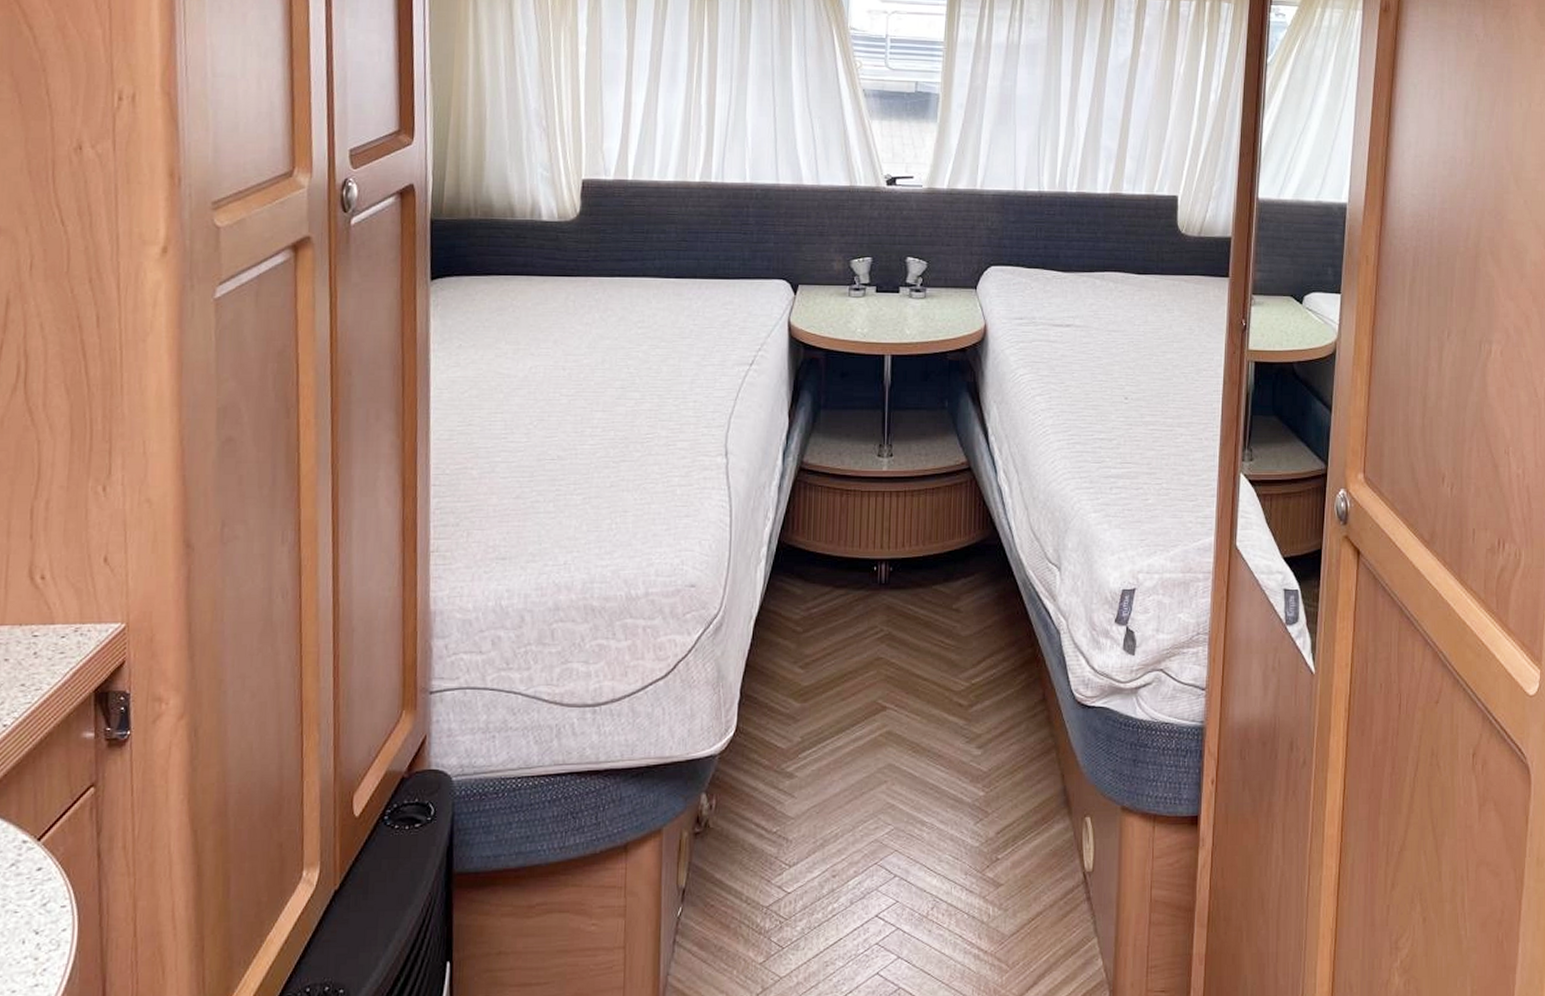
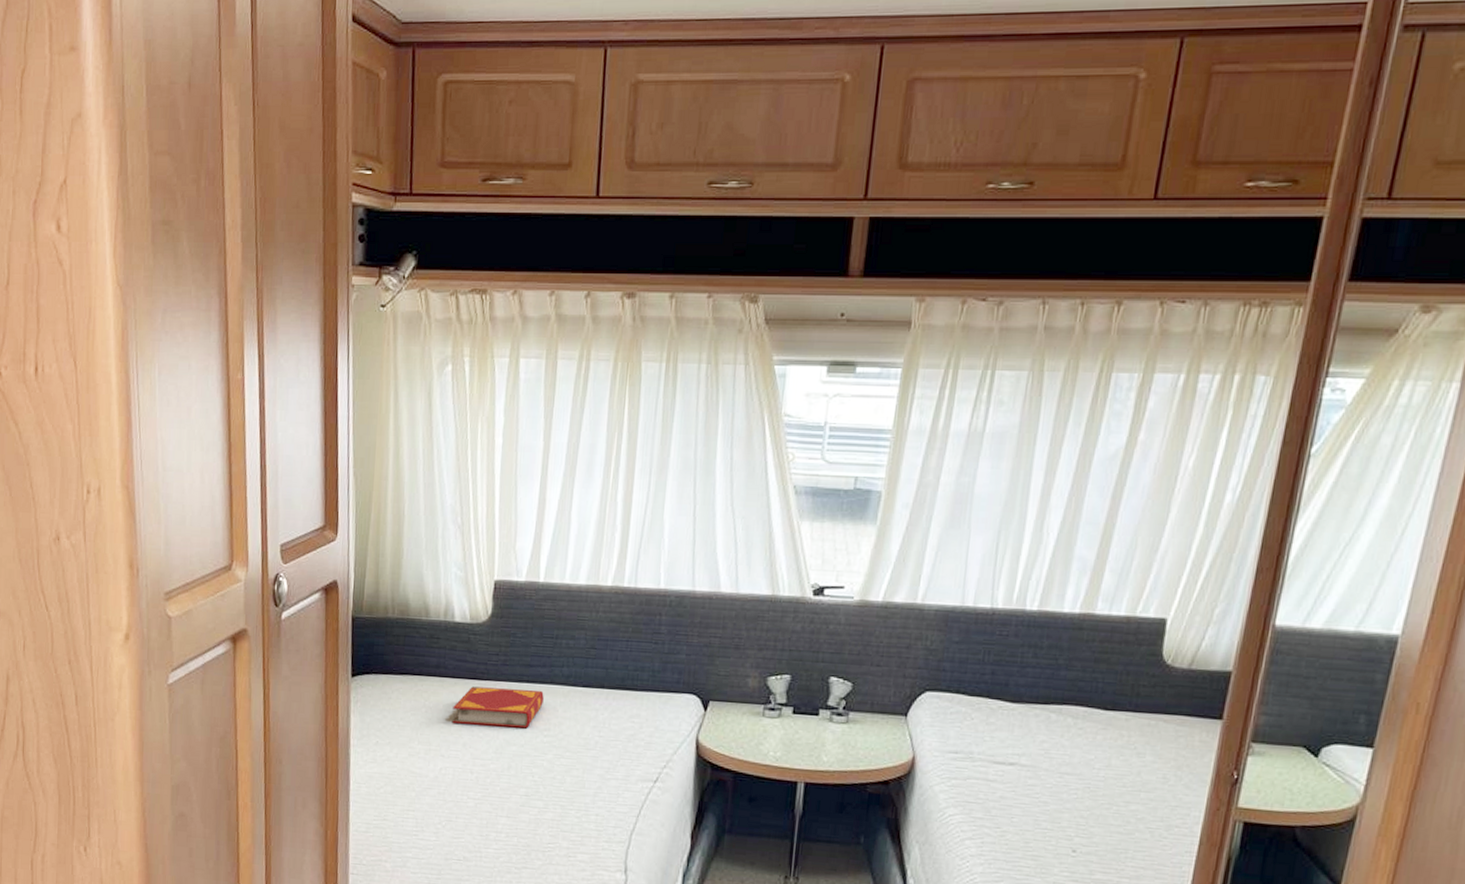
hardback book: none [541,283,637,322] -> present [452,686,544,729]

